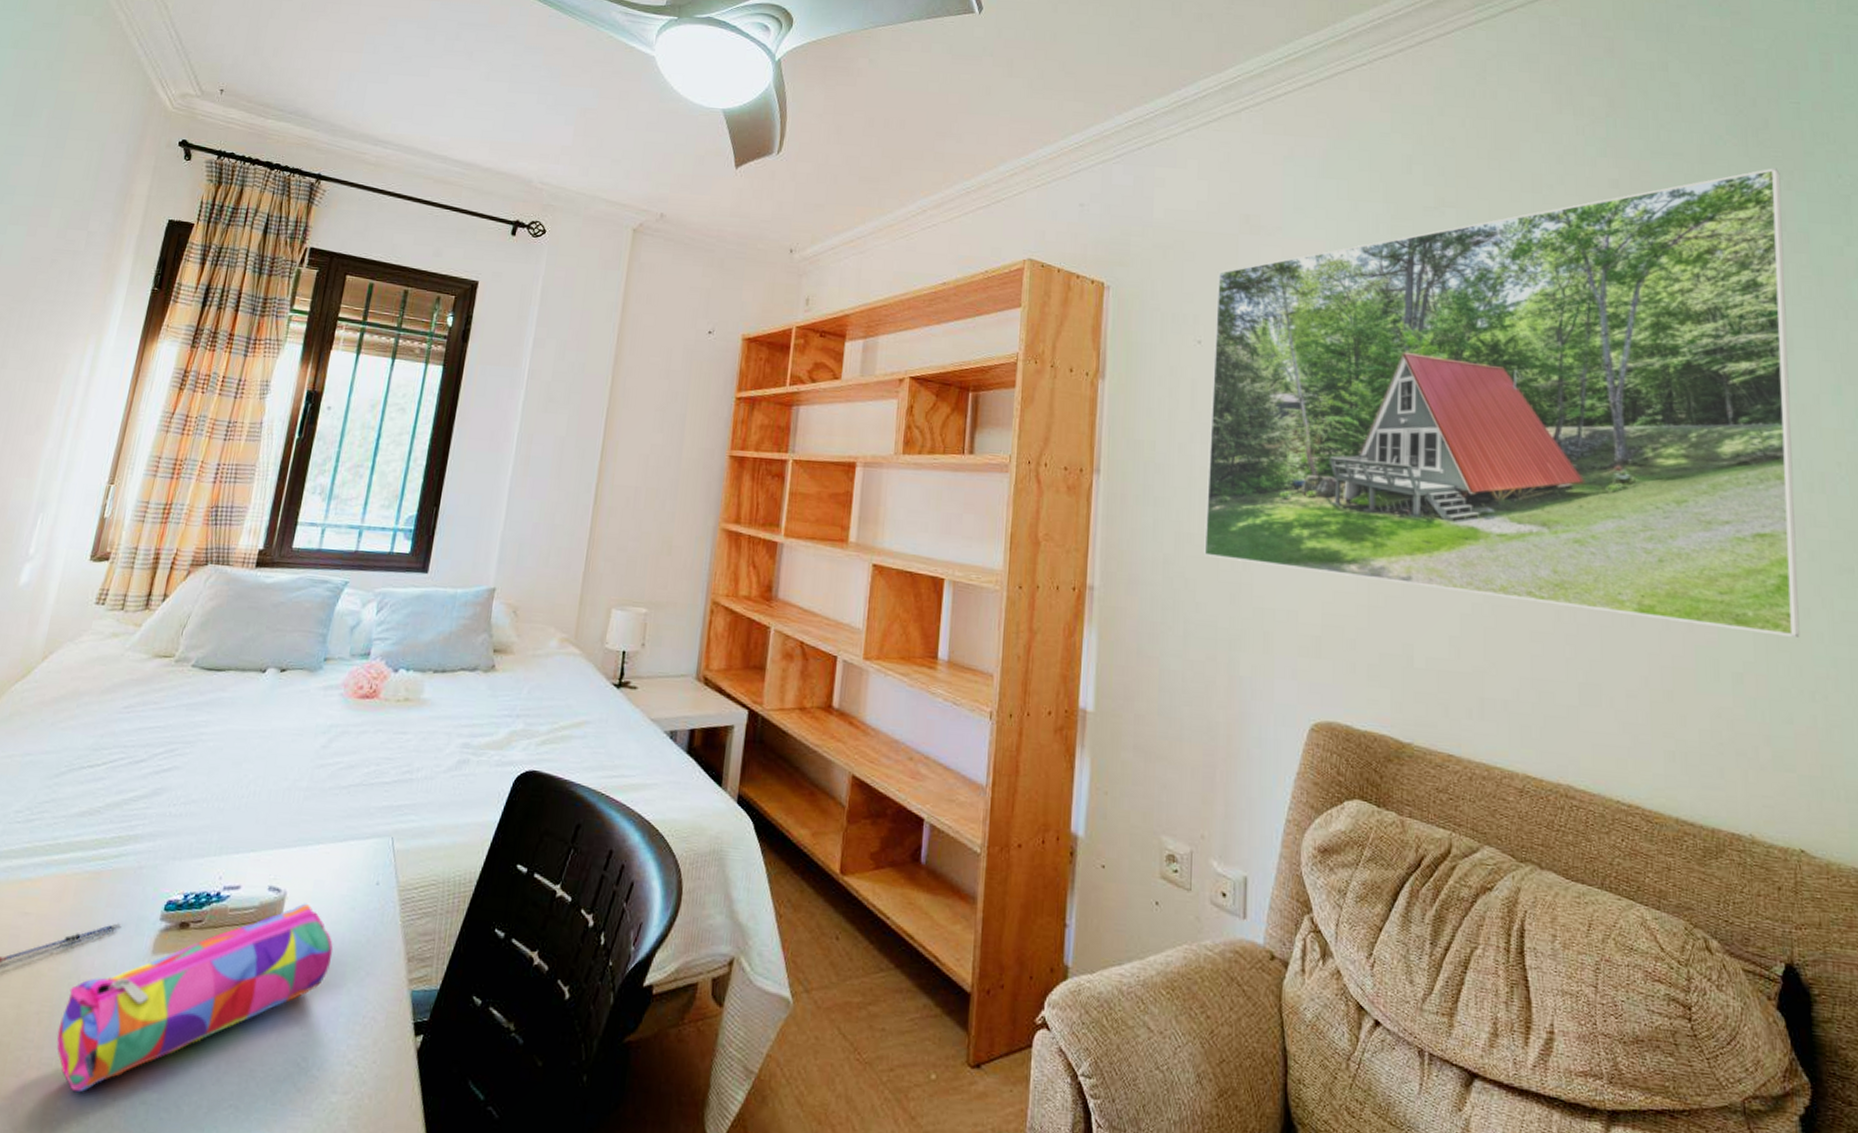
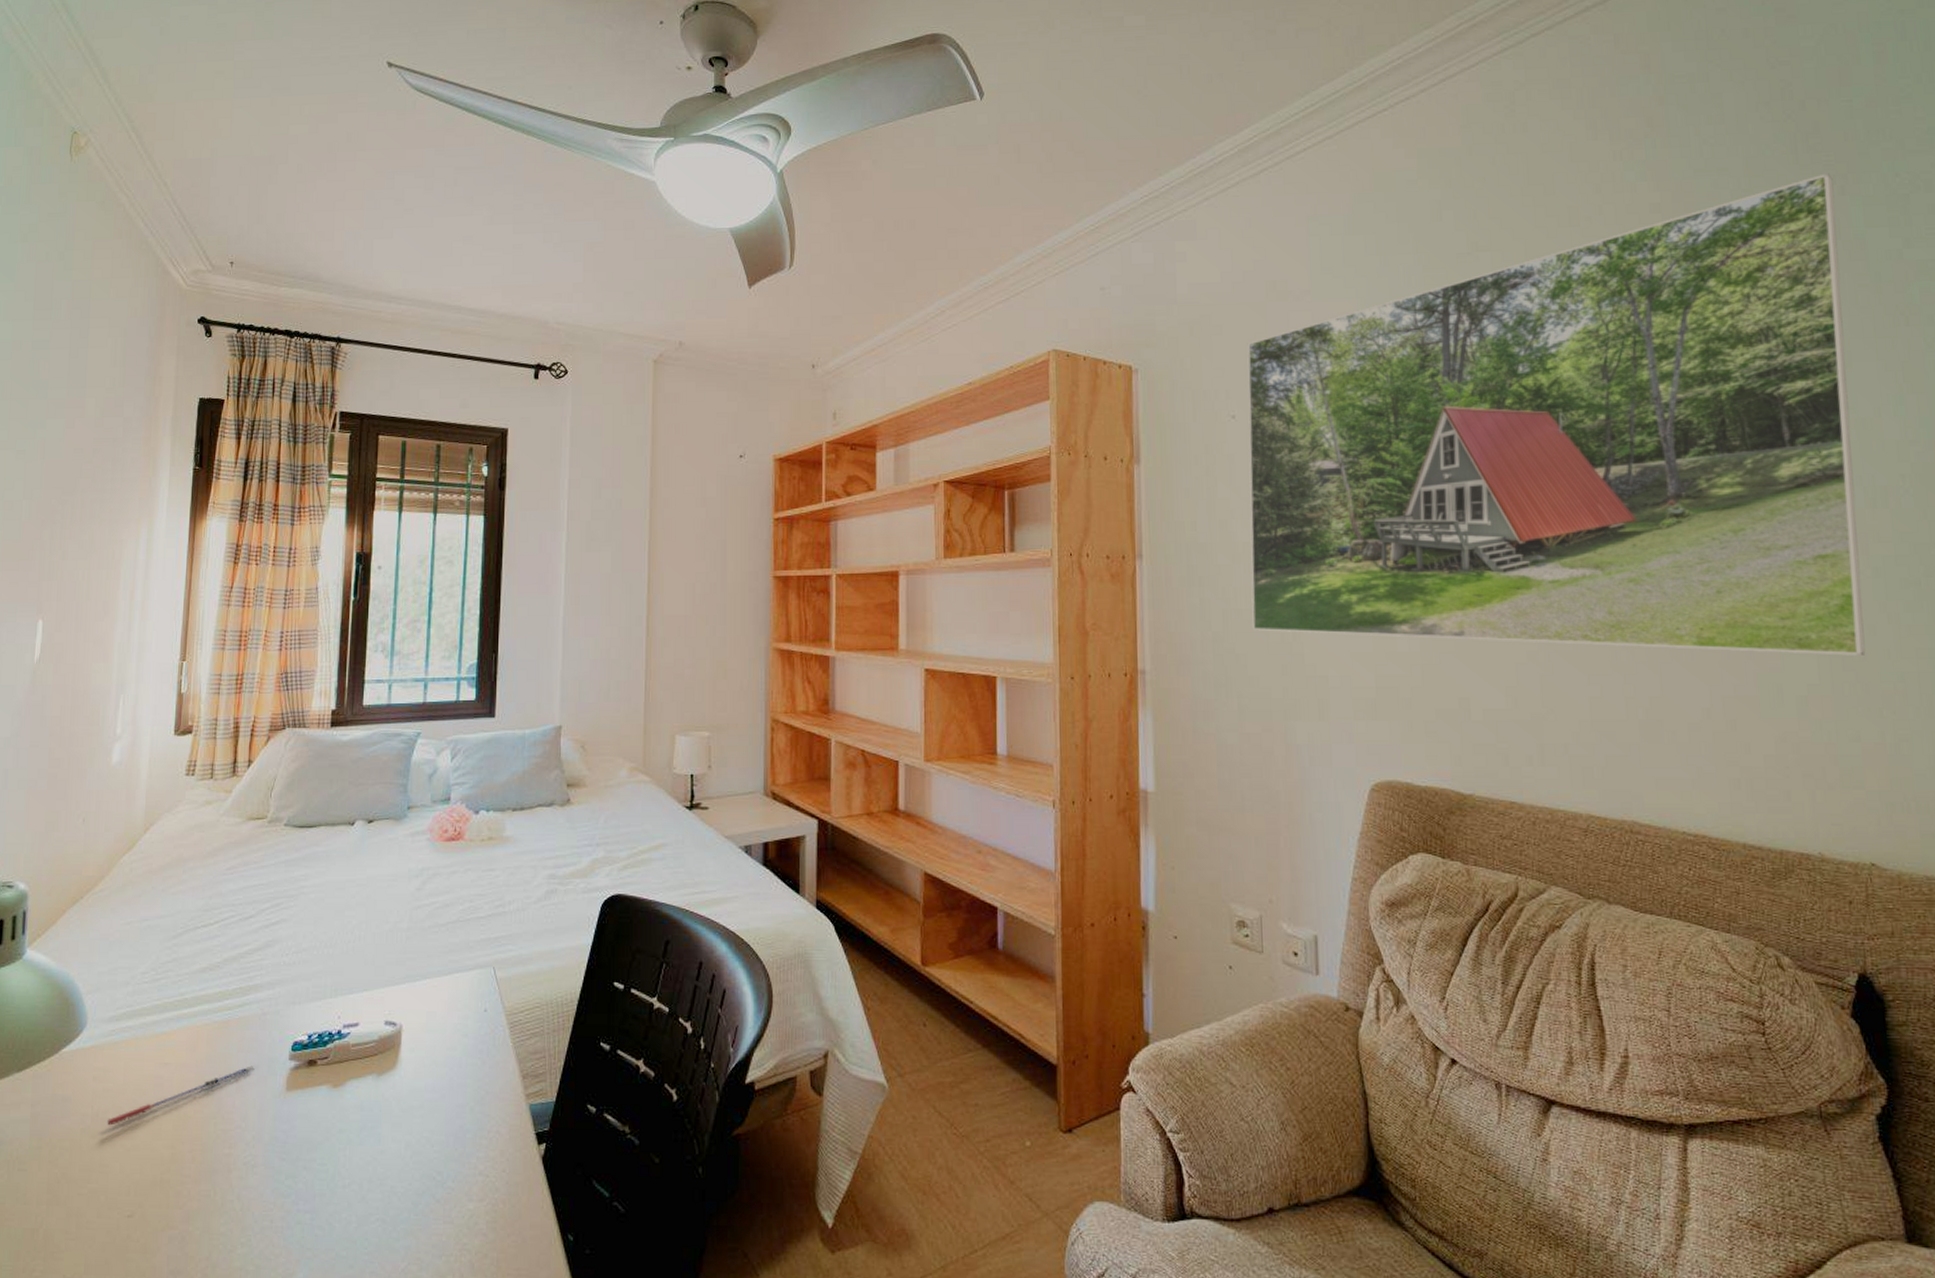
pencil case: present [56,903,334,1093] -> none [211,1033,453,1219]

